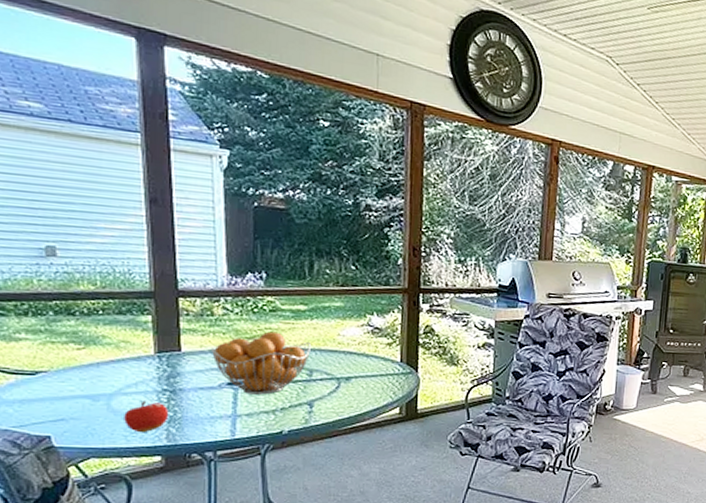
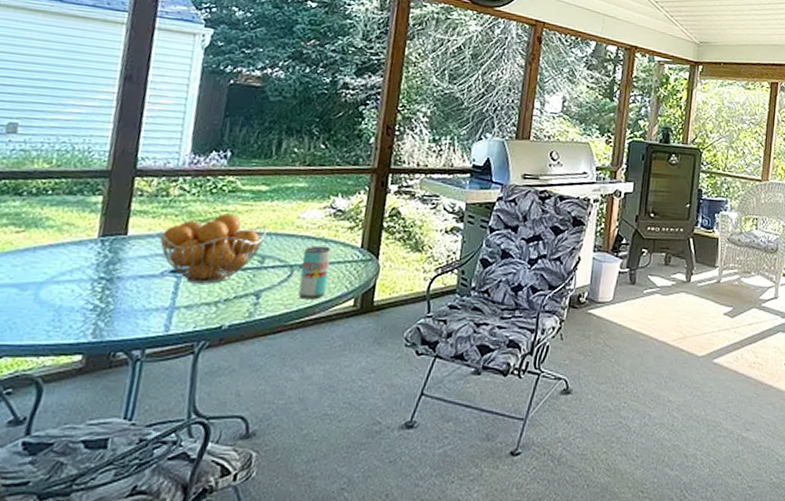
fruit: present [124,401,169,433] -> none [49,290,101,328]
beverage can: none [347,360,374,408] -> present [298,245,332,300]

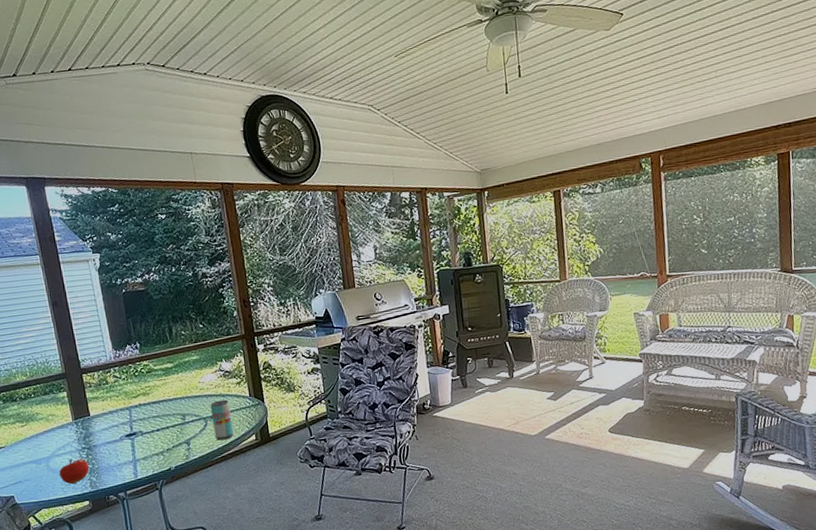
fruit: none [49,290,101,328] -> present [59,458,90,485]
fruit basket: present [159,213,268,284] -> none [110,388,181,442]

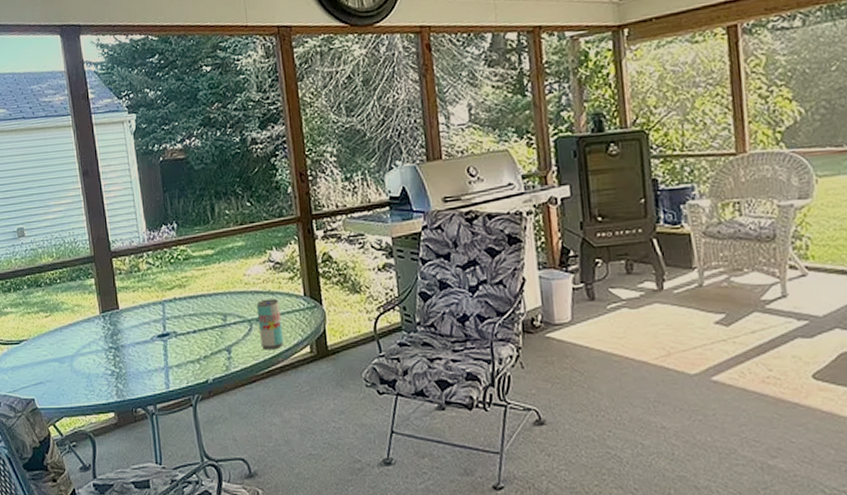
fruit: present [59,458,90,485] -> none [83,359,116,391]

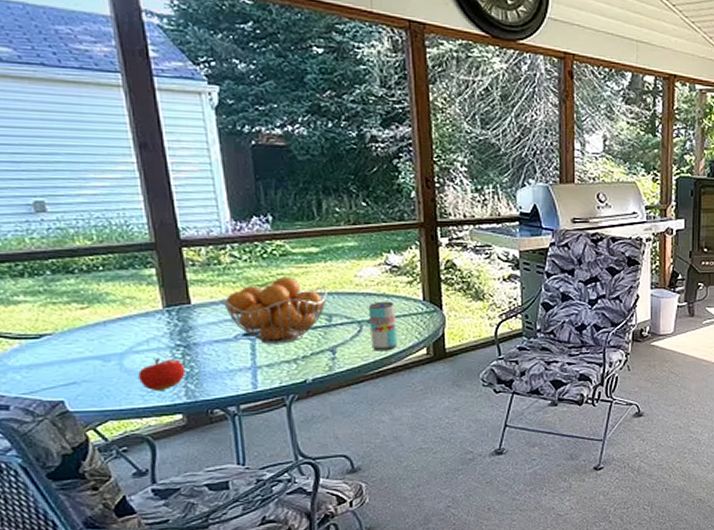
fruit: none [83,359,116,391] -> present [138,358,186,392]
fruit basket: none [141,279,222,345] -> present [221,277,328,344]

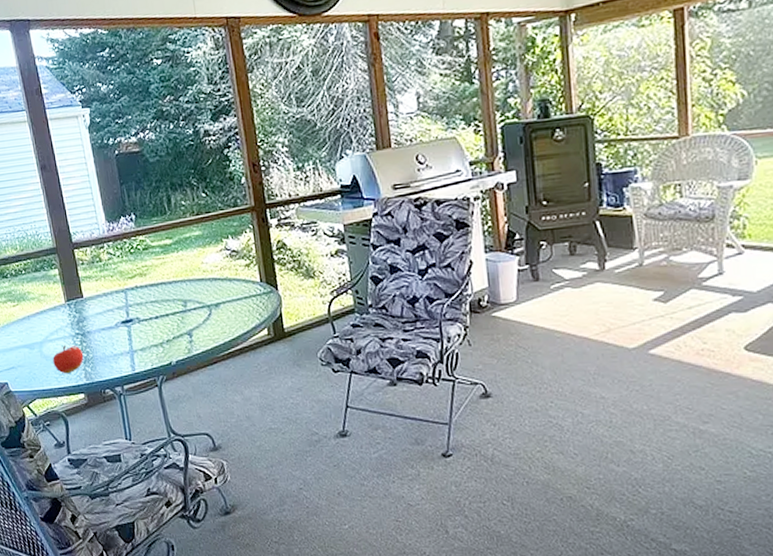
fruit basket: present [221,277,328,344] -> none [104,268,182,330]
beverage can: present [368,301,397,351] -> none [214,285,242,333]

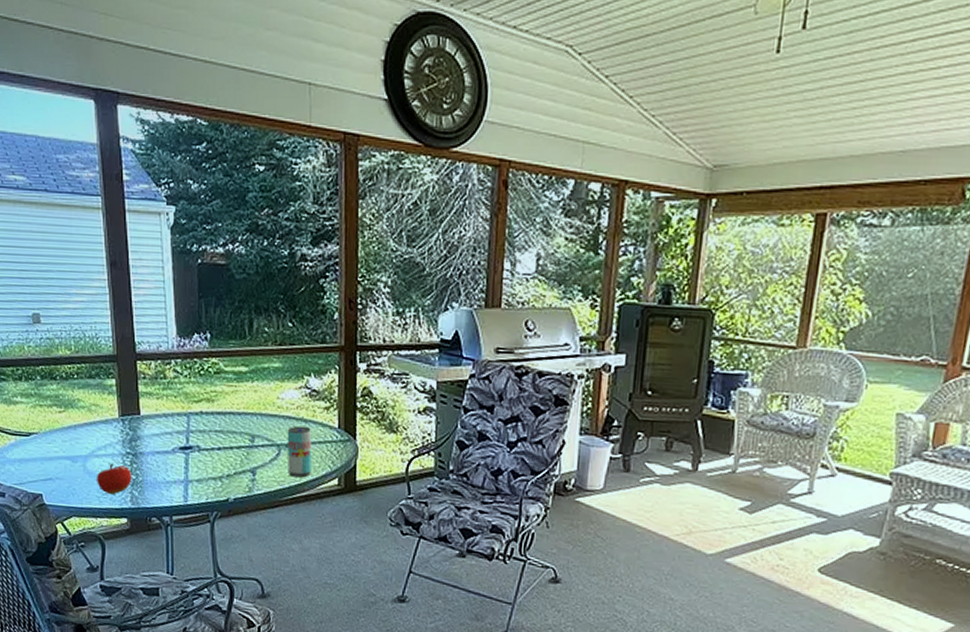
beverage can: none [214,285,242,333] -> present [287,425,312,478]

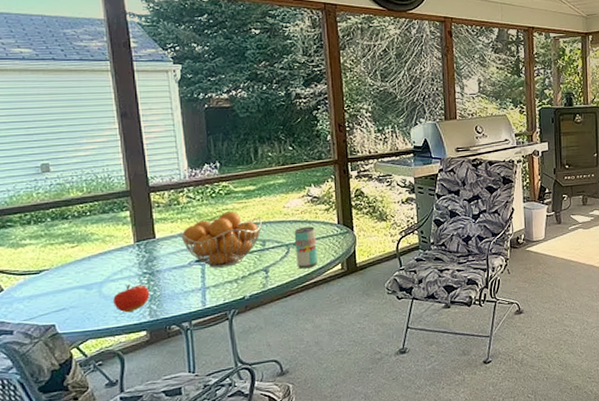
fruit basket: none [164,394,252,461] -> present [179,211,262,268]

